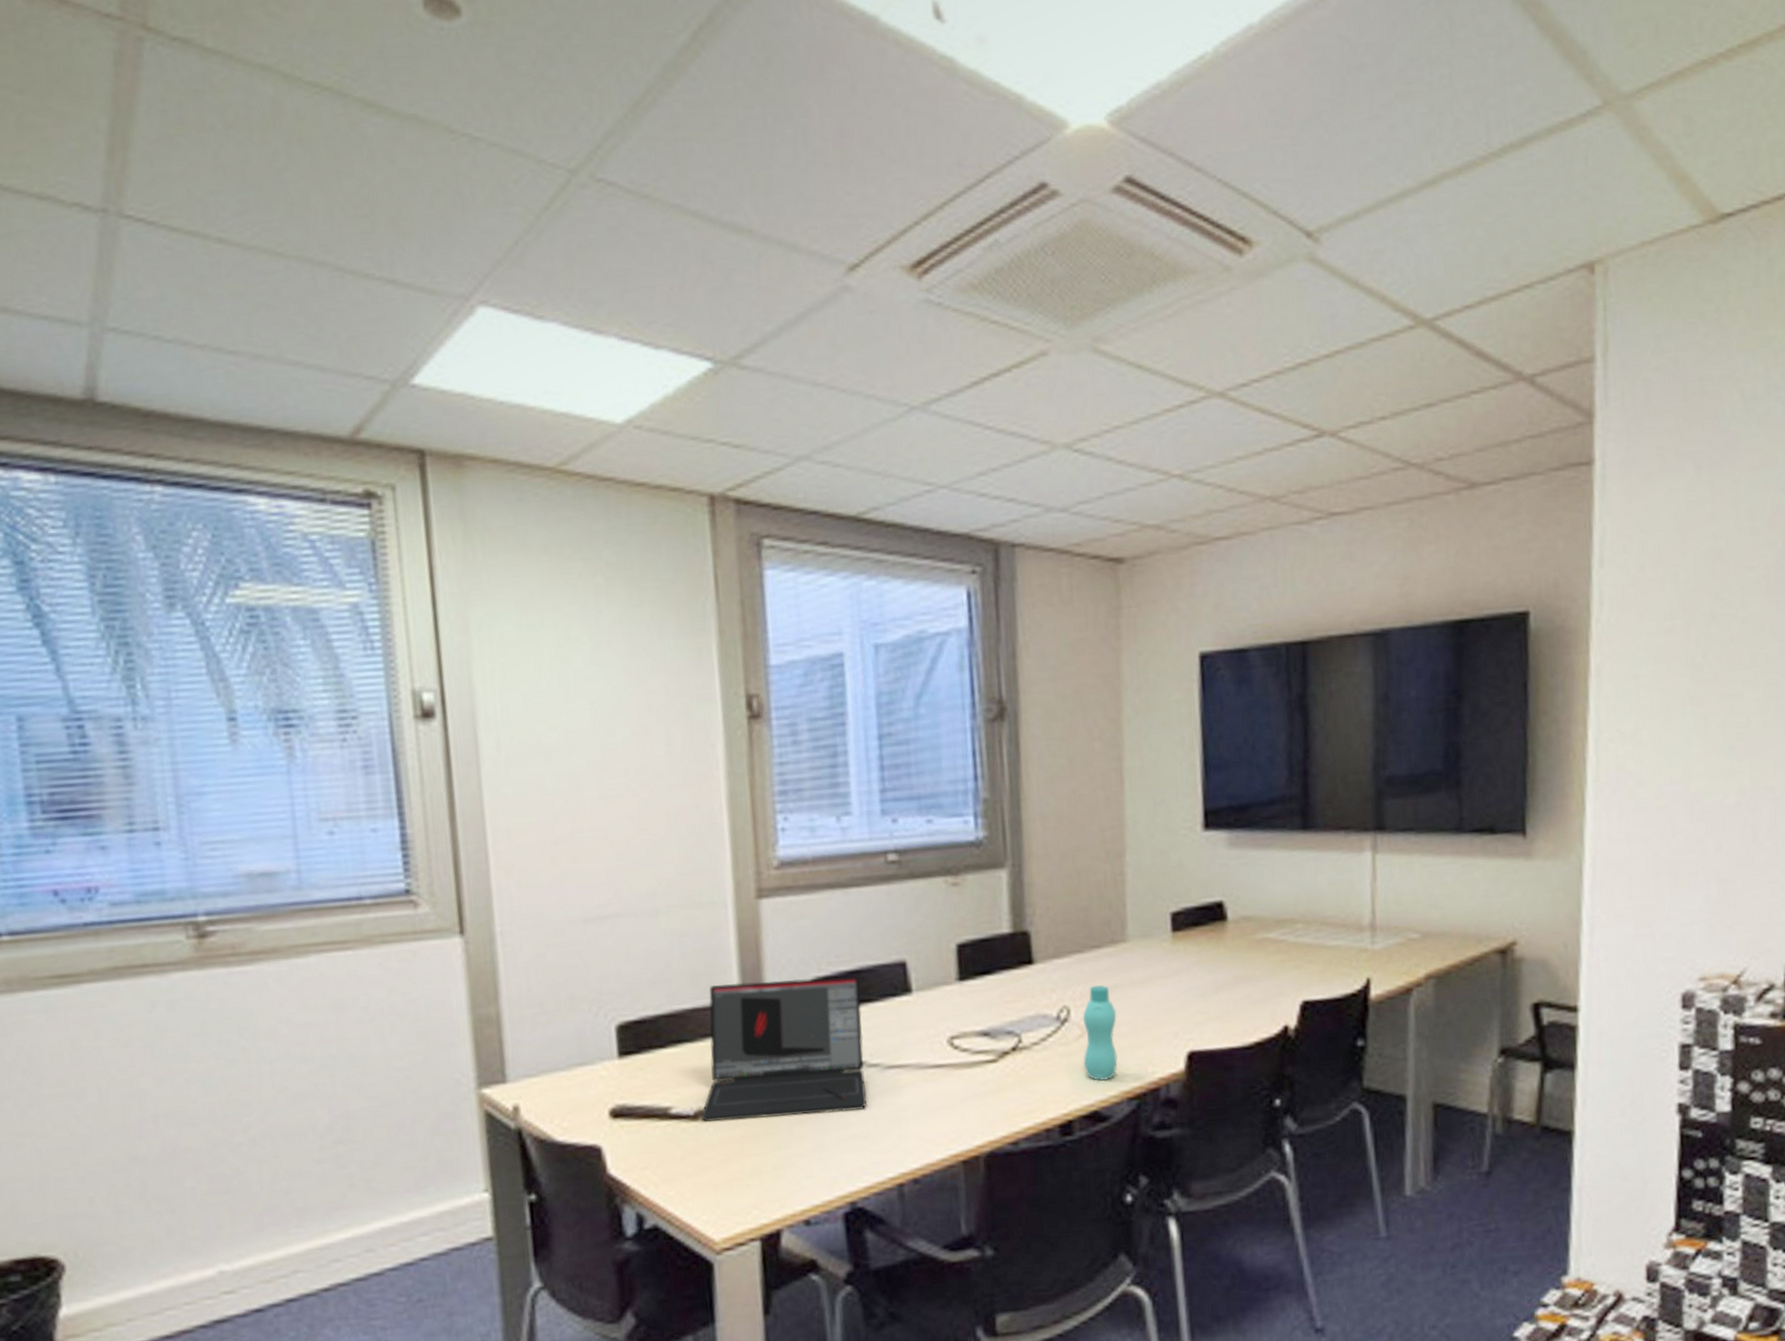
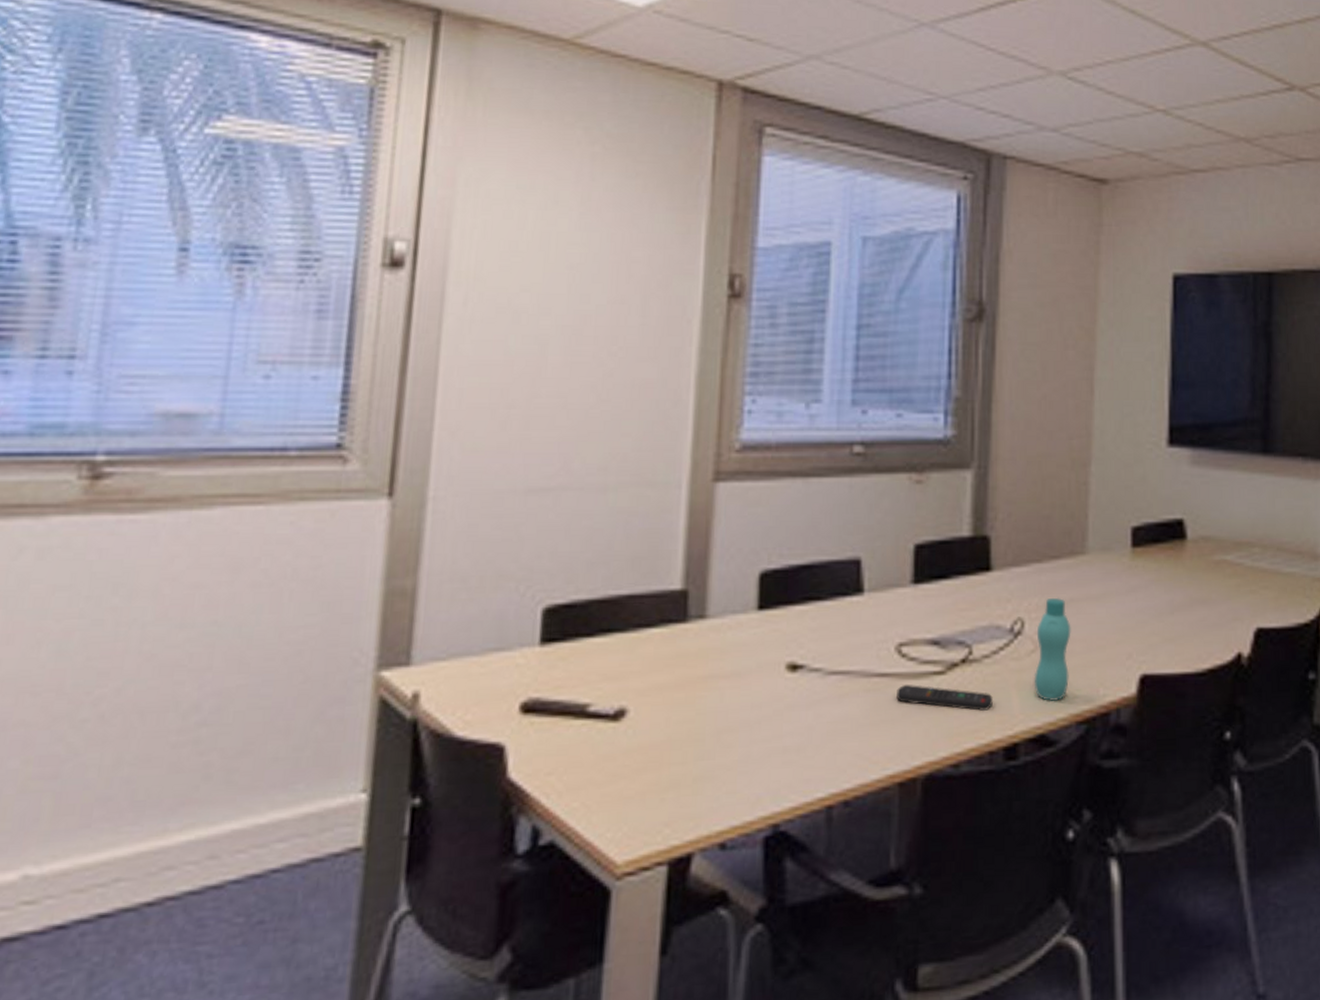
laptop: present [700,976,866,1122] -> none [620,570,811,723]
remote control: none [952,1073,1045,1093] -> present [896,685,993,711]

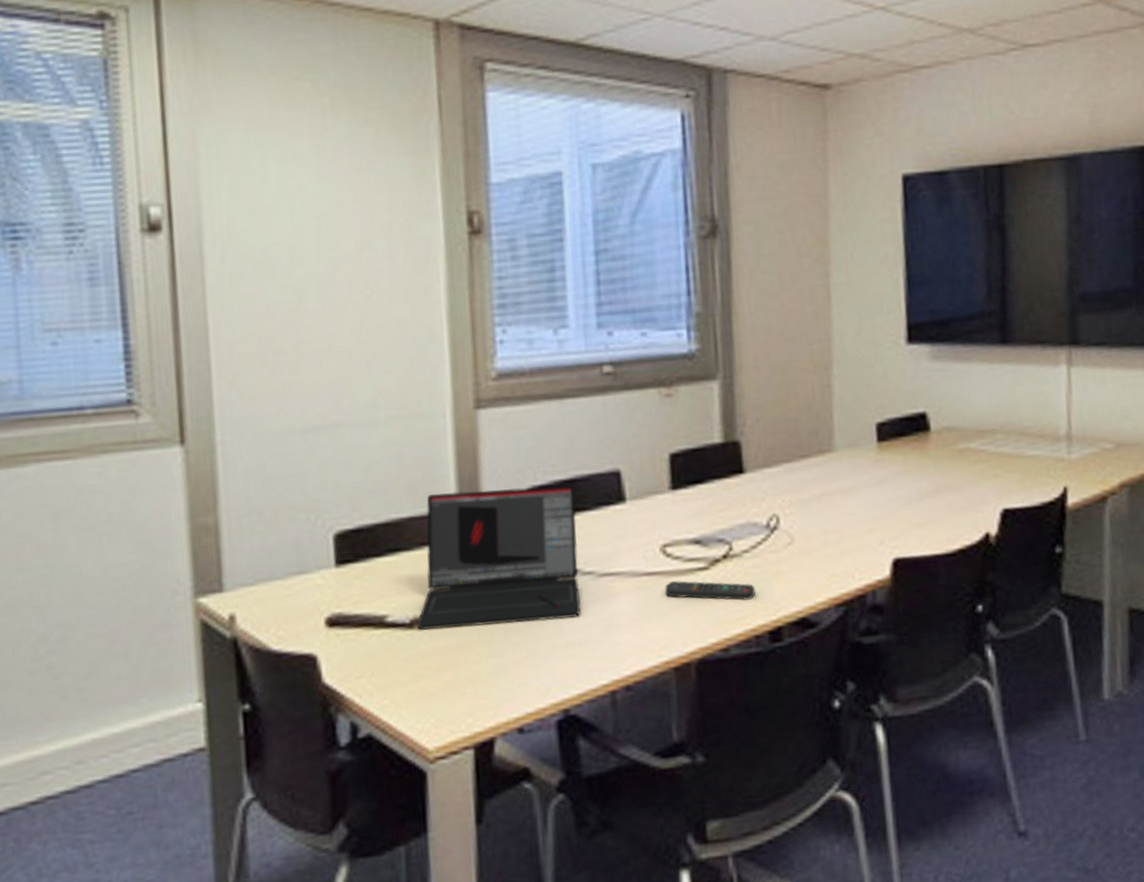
laptop: none [620,570,811,723] -> present [416,485,580,630]
bottle: present [1034,597,1071,702] -> none [791,493,826,588]

